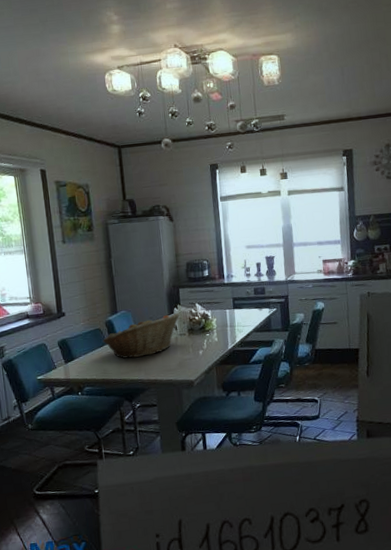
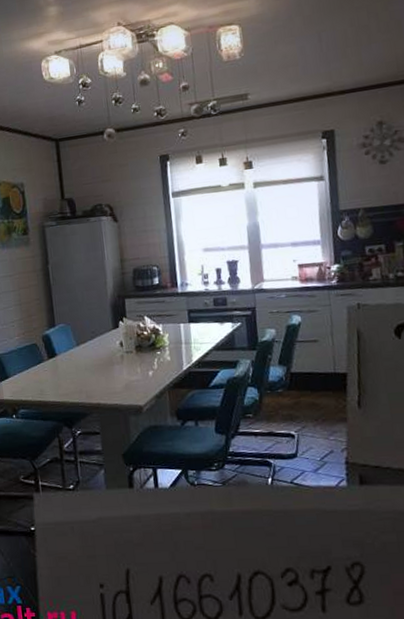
fruit basket: present [102,312,180,359] -> none [39,326,126,378]

